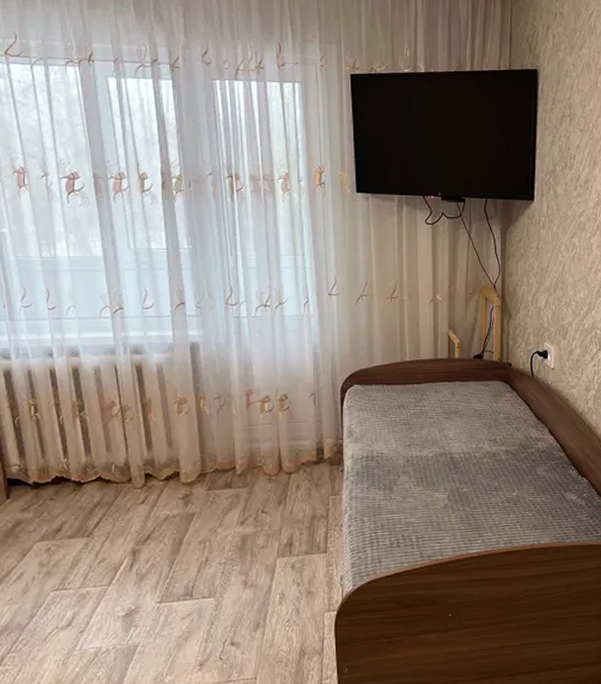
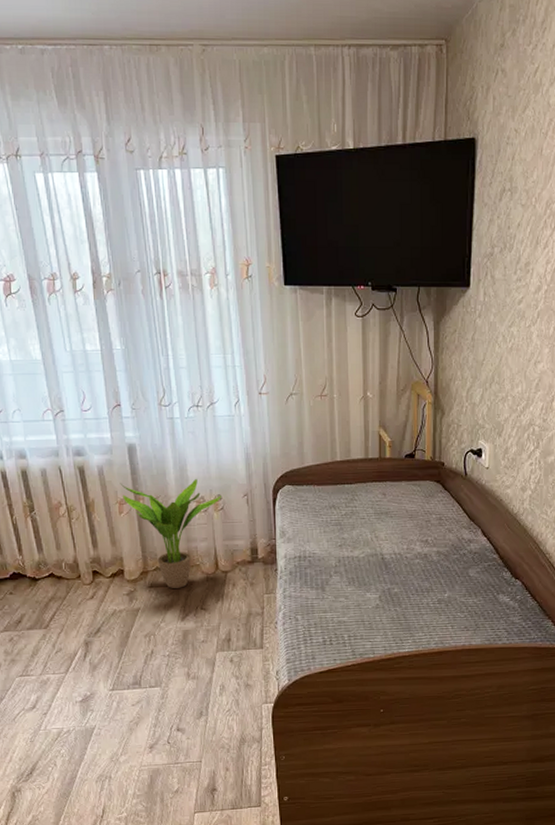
potted plant: none [180,377,287,491] -> present [120,478,221,588]

